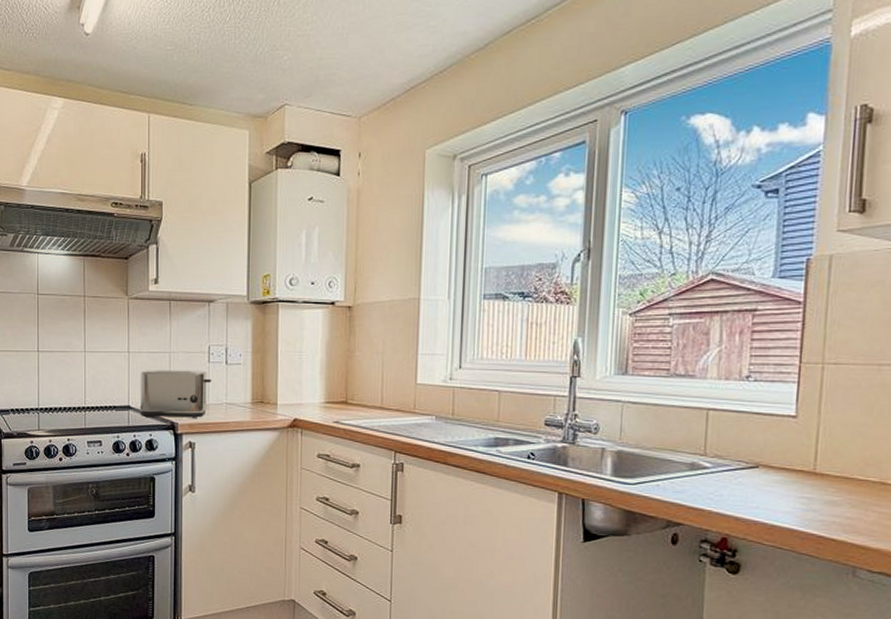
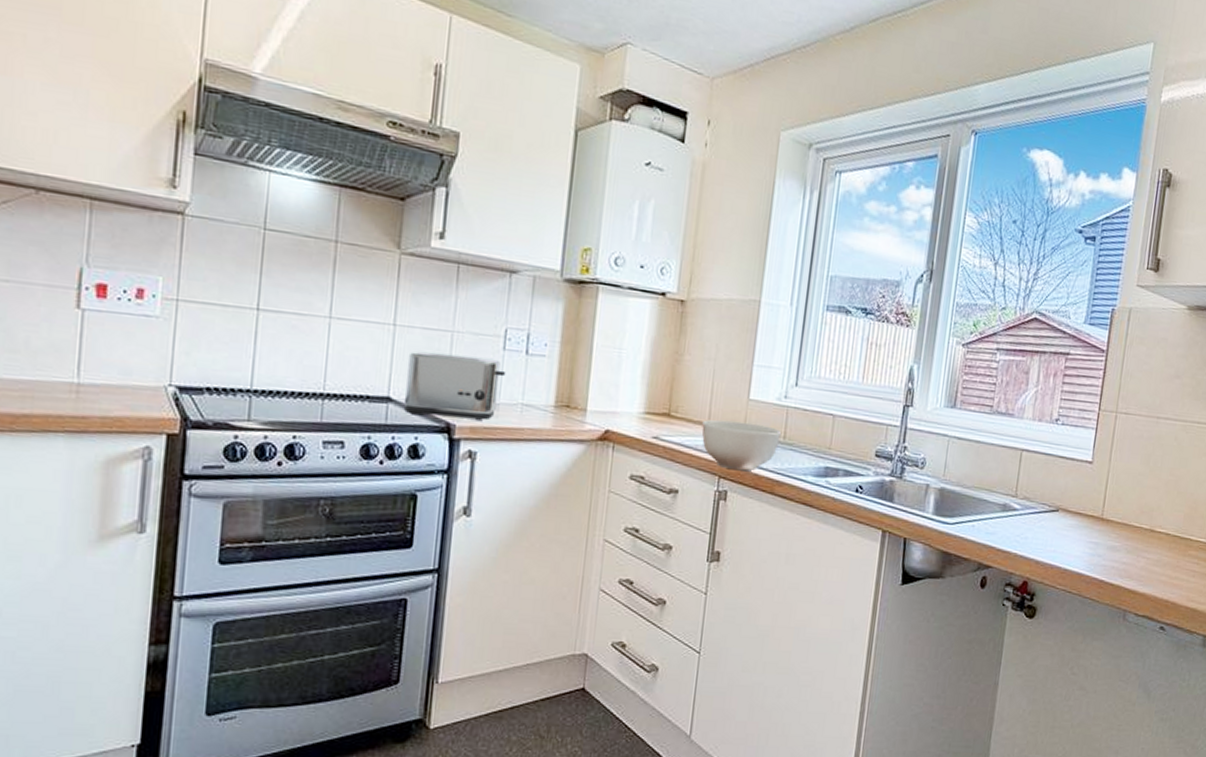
bowl: none [376,403,450,446] -> present [701,419,782,472]

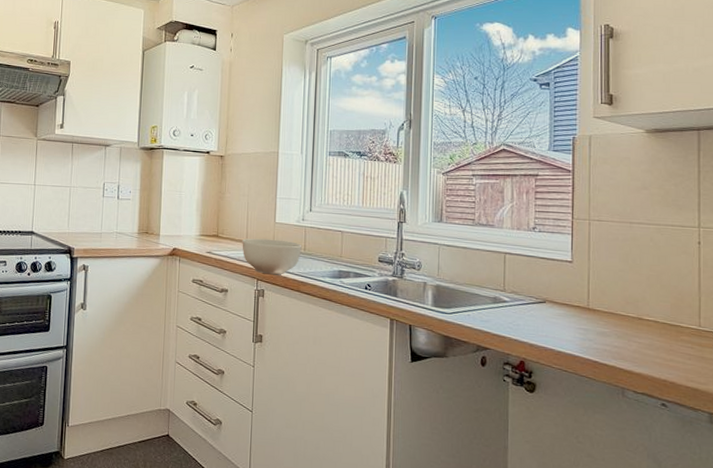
toaster: present [403,351,506,422] -> none [41,201,105,245]

